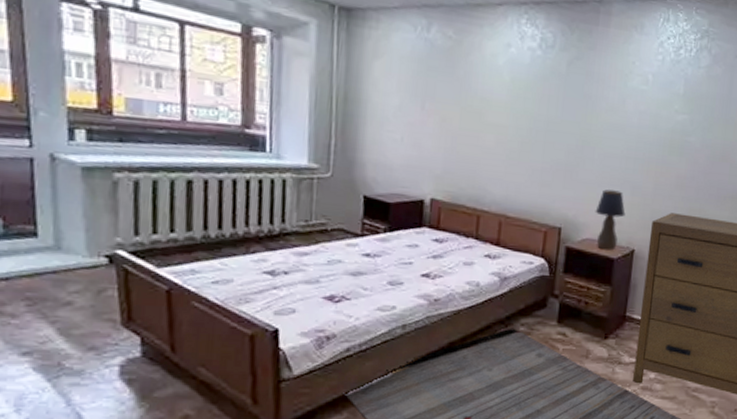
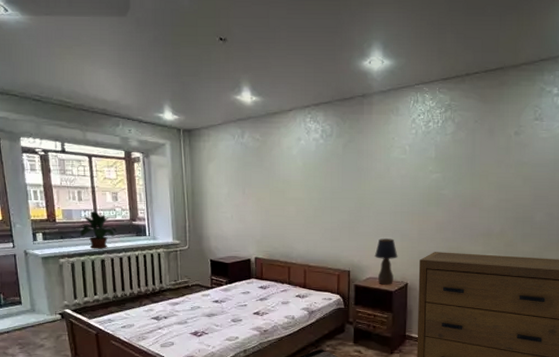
potted plant: none [145,105,217,164] -> present [75,211,117,249]

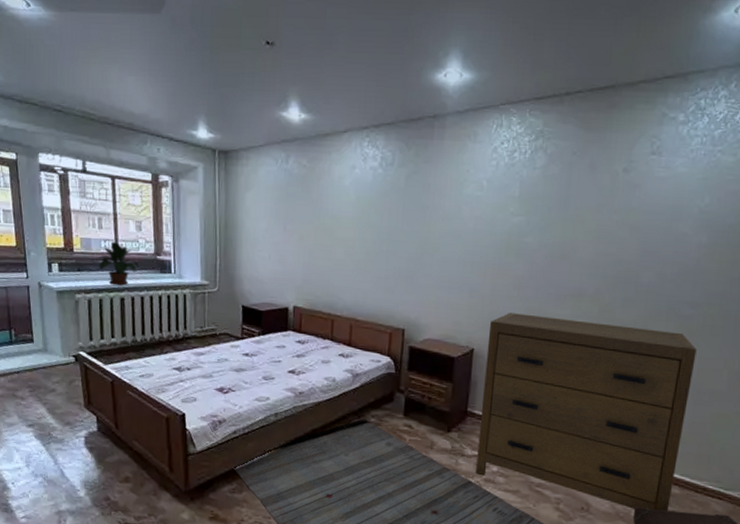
table lamp: present [374,238,398,285] -> none [435,292,464,350]

